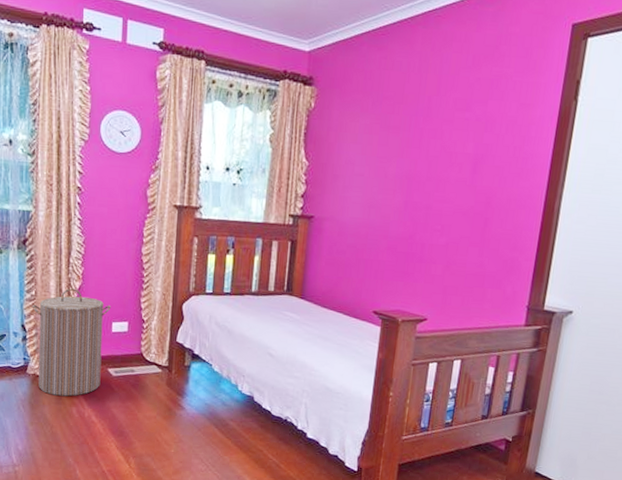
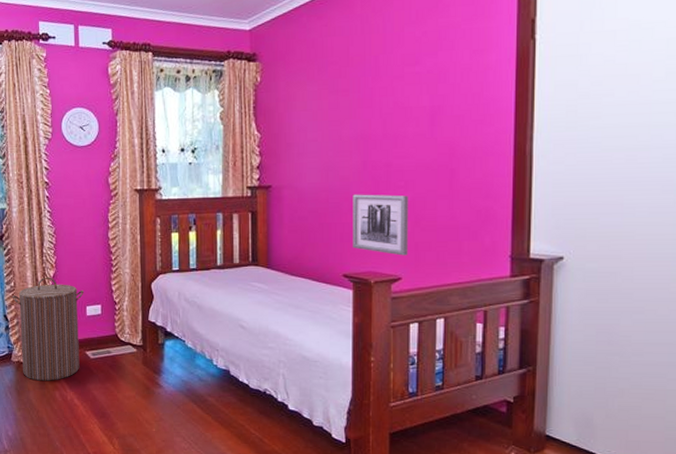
wall art: none [385,233,443,298] -> present [353,194,408,256]

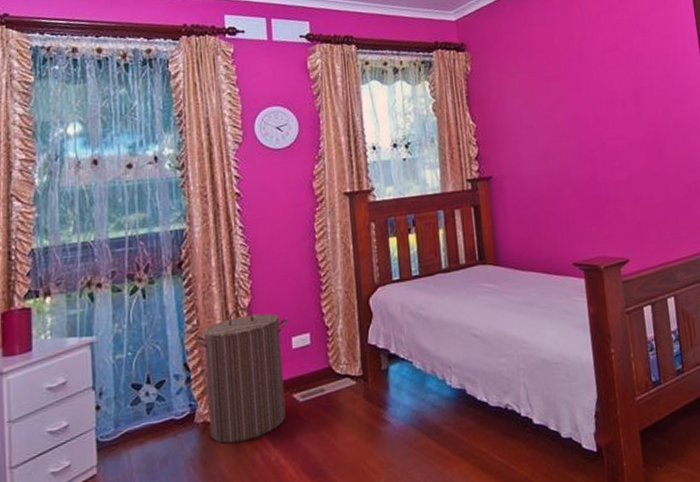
wall art: present [353,194,408,256] -> none [573,175,632,237]

